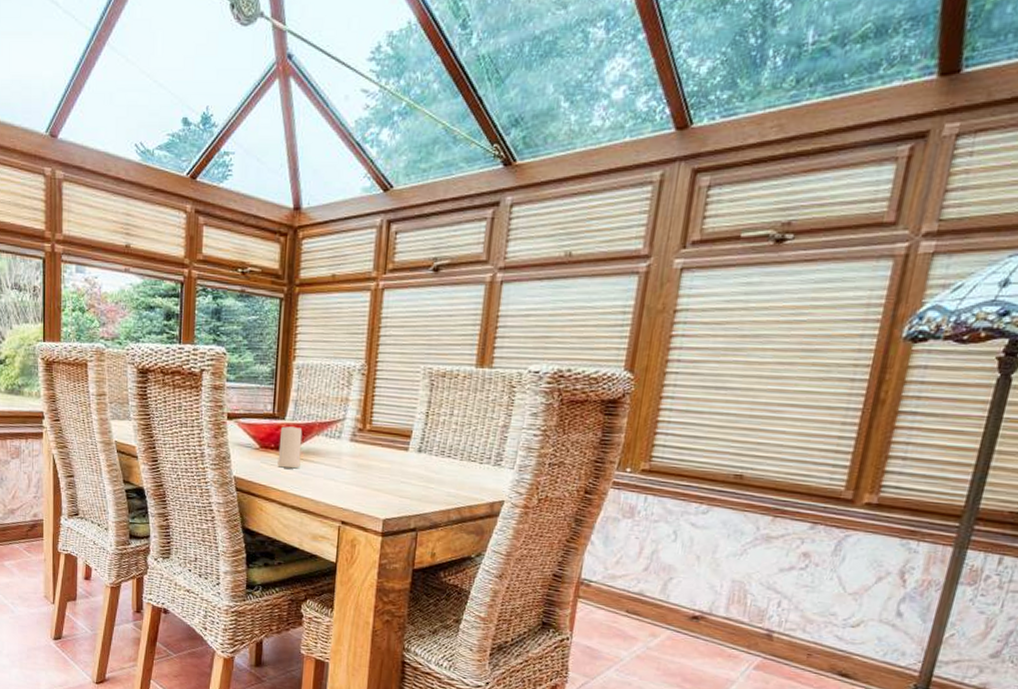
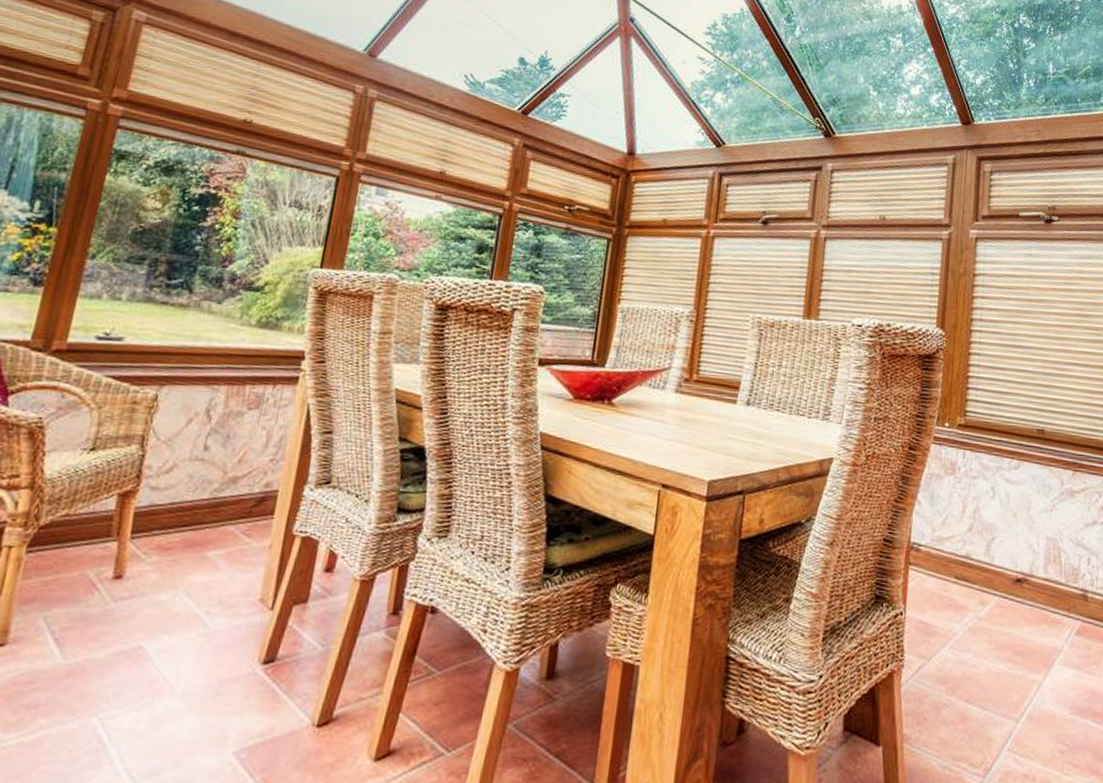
candle: present [277,426,303,469] -> none [592,374,624,423]

